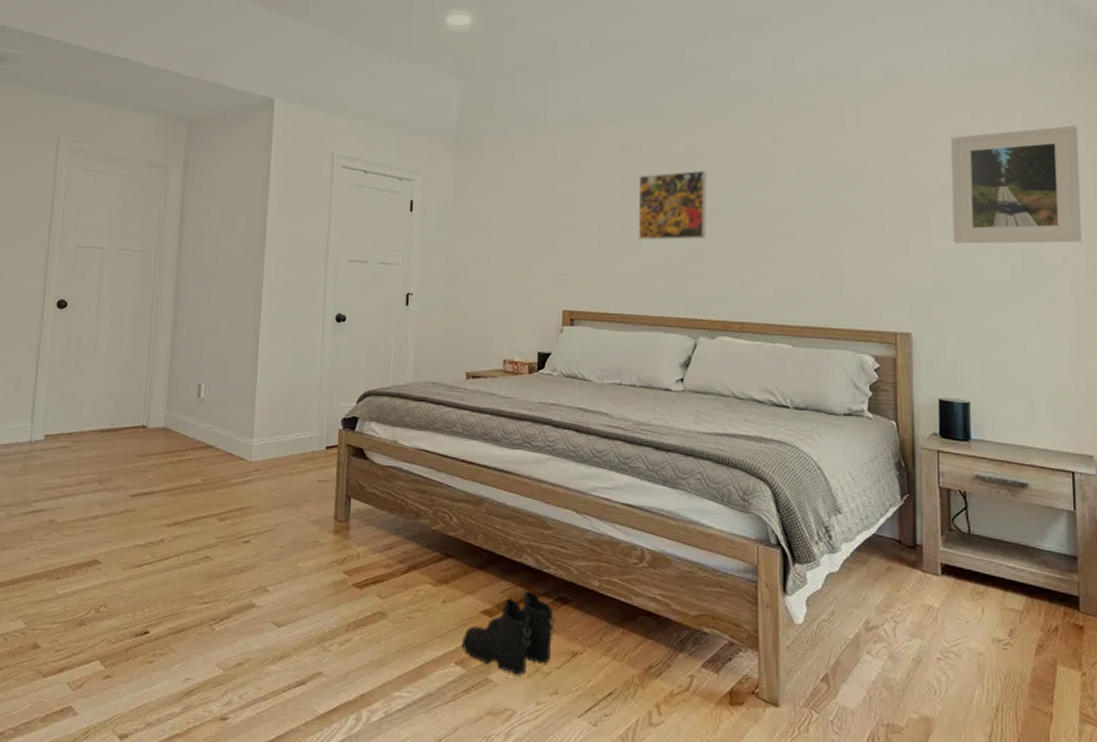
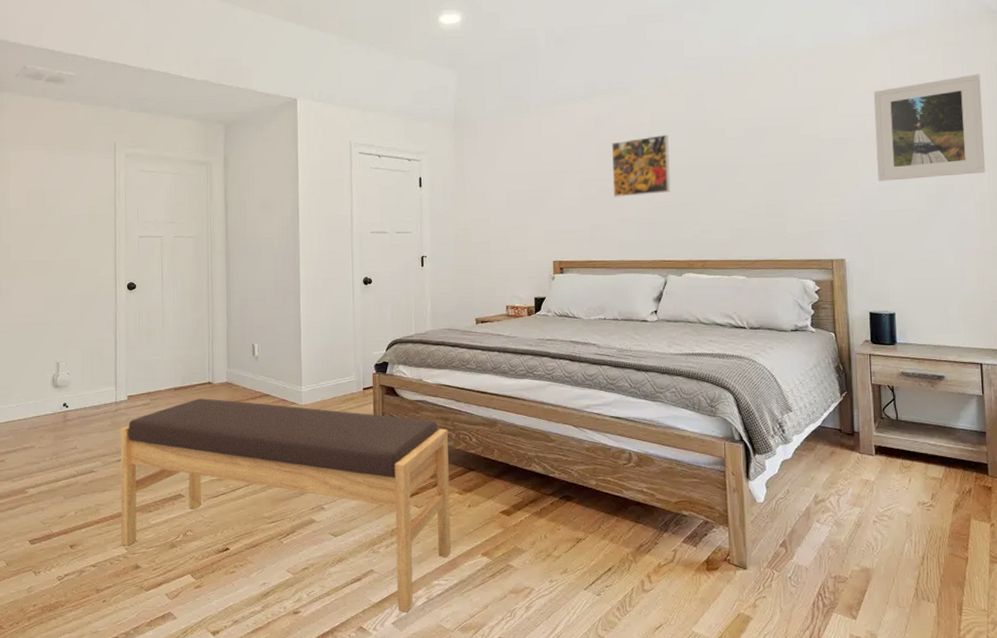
bench: none [20,444,424,730] -> present [120,398,452,613]
boots: present [461,591,555,676] -> none [486,492,562,561]

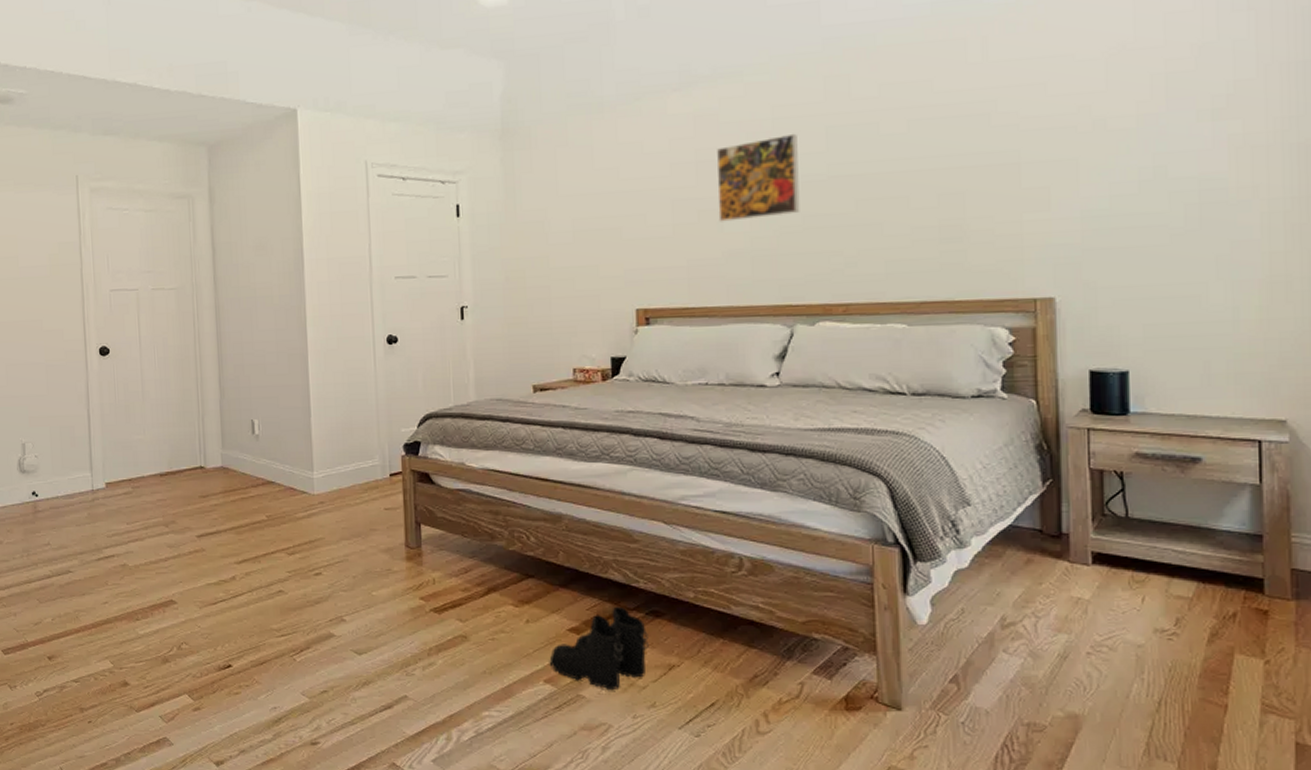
bench: present [120,398,452,613] -> none [98,486,505,749]
boots: none [486,492,562,561] -> present [549,606,649,691]
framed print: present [873,74,985,181] -> none [1105,24,1280,187]

